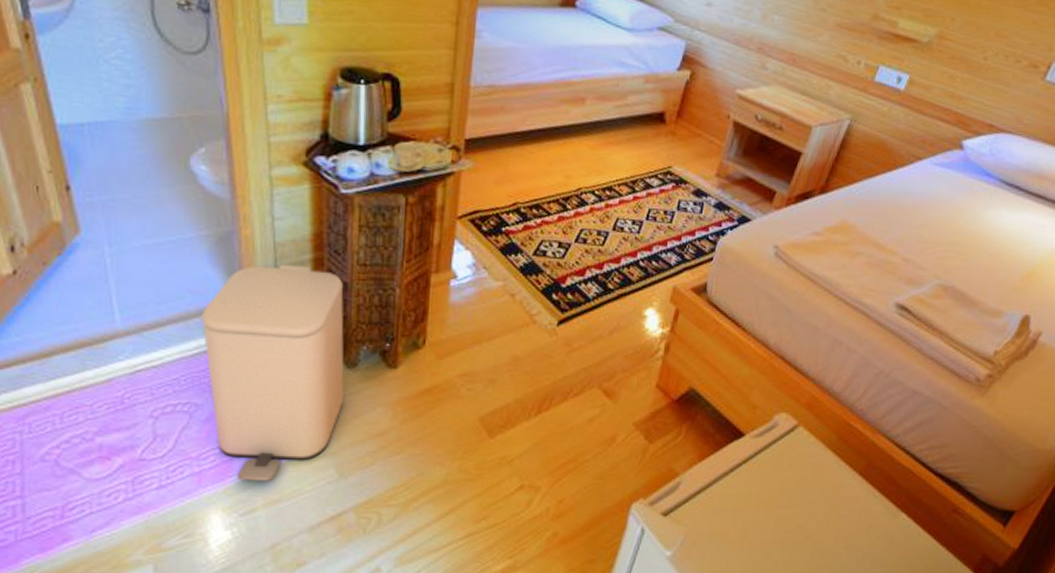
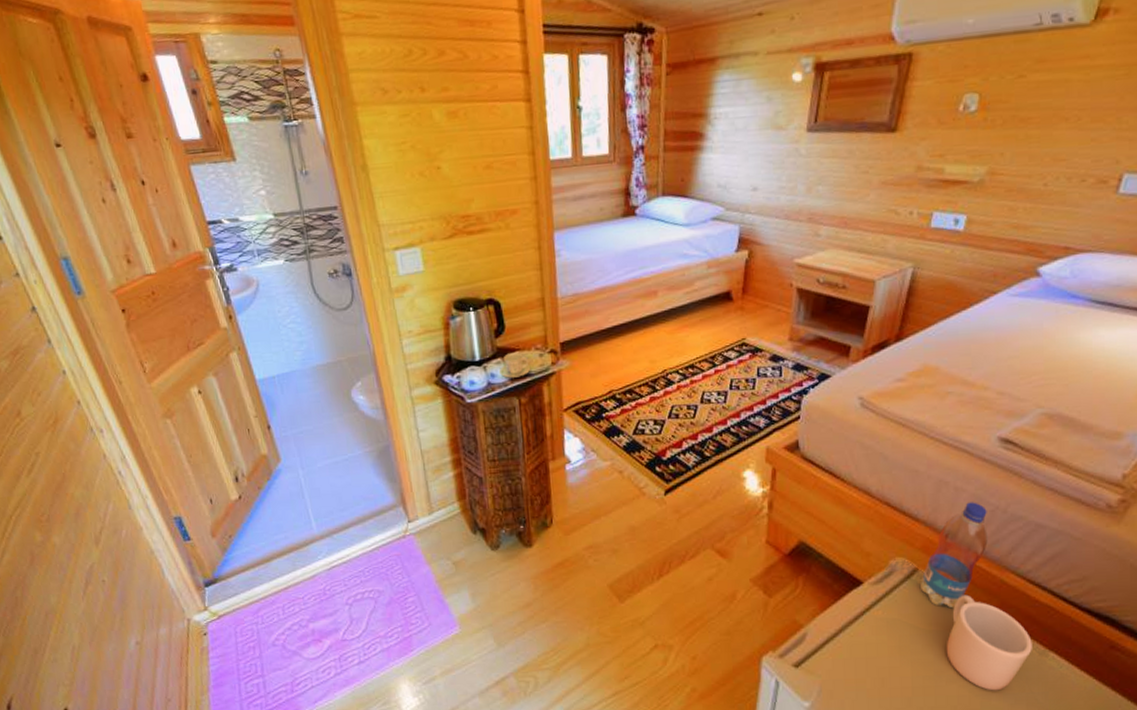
pedal bin: present [202,264,345,481] -> none [374,466,493,654]
bottle: none [797,364,872,466] -> present [919,502,988,609]
mug: none [809,453,888,547] -> present [946,594,1032,691]

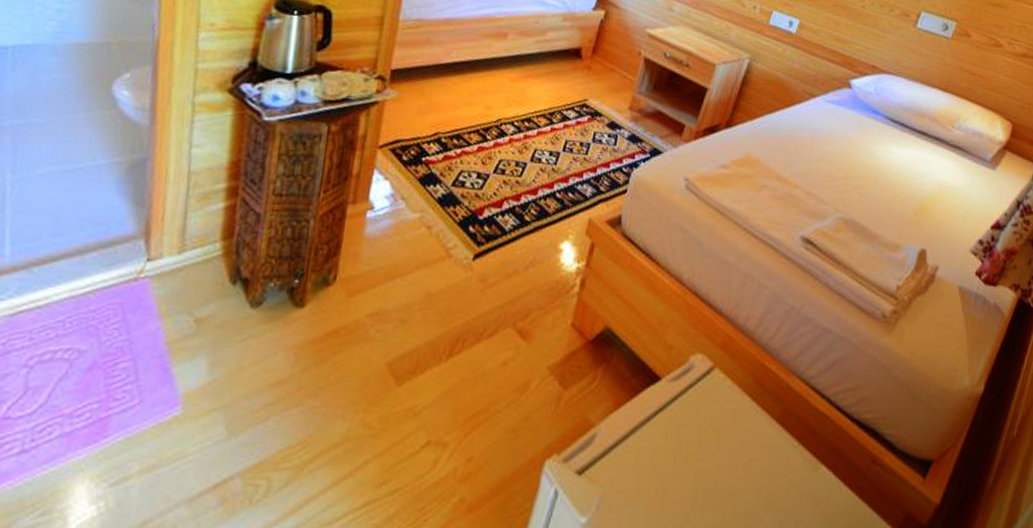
bottle: present [919,502,988,609] -> none [713,300,784,413]
mug: present [946,594,1032,691] -> none [729,398,807,507]

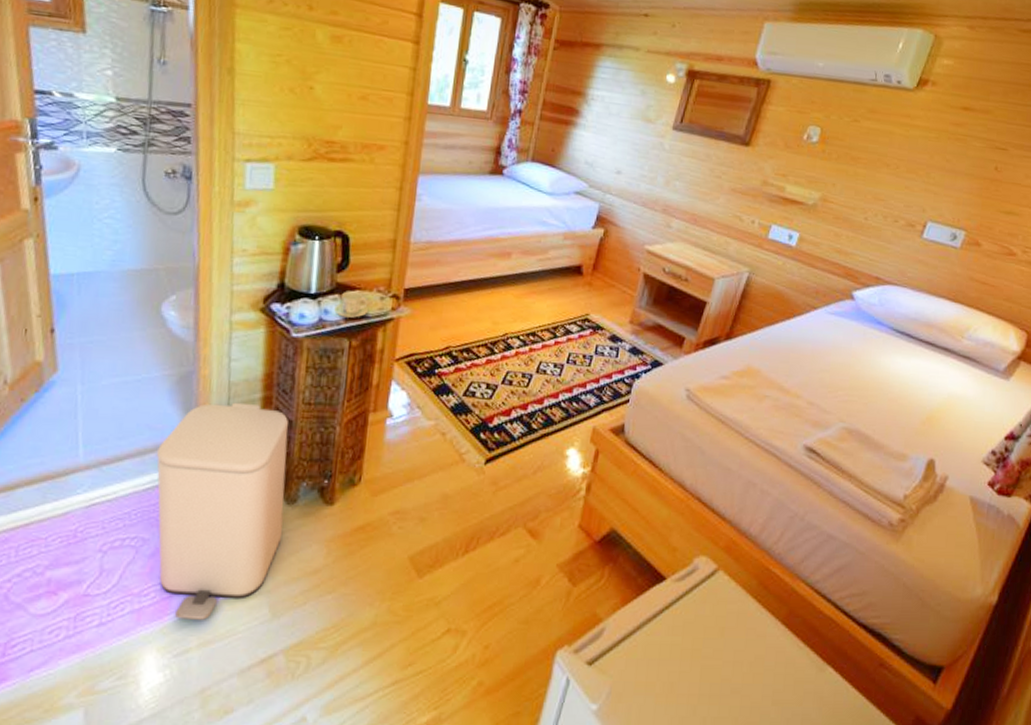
pedal bin: none [96,193,256,442] -> present [156,402,288,620]

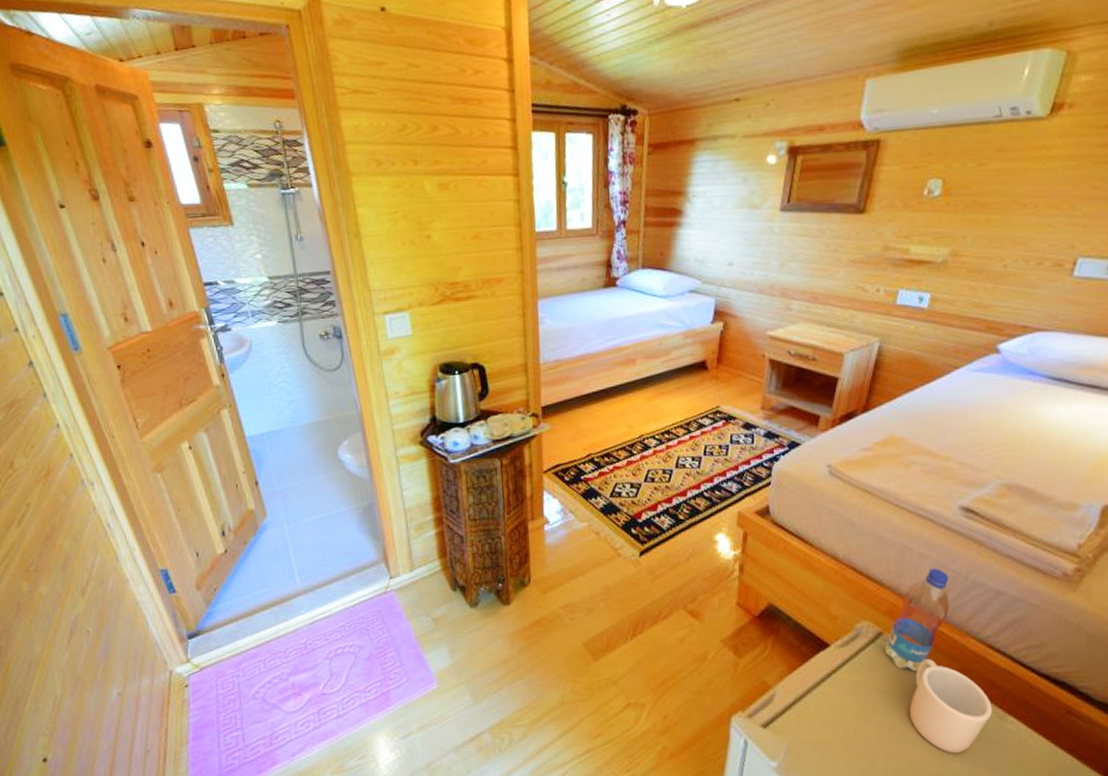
pedal bin: present [156,402,288,620] -> none [357,525,471,709]
bottle: none [718,506,787,613] -> present [884,568,950,672]
mug: none [734,600,813,704] -> present [909,658,992,754]

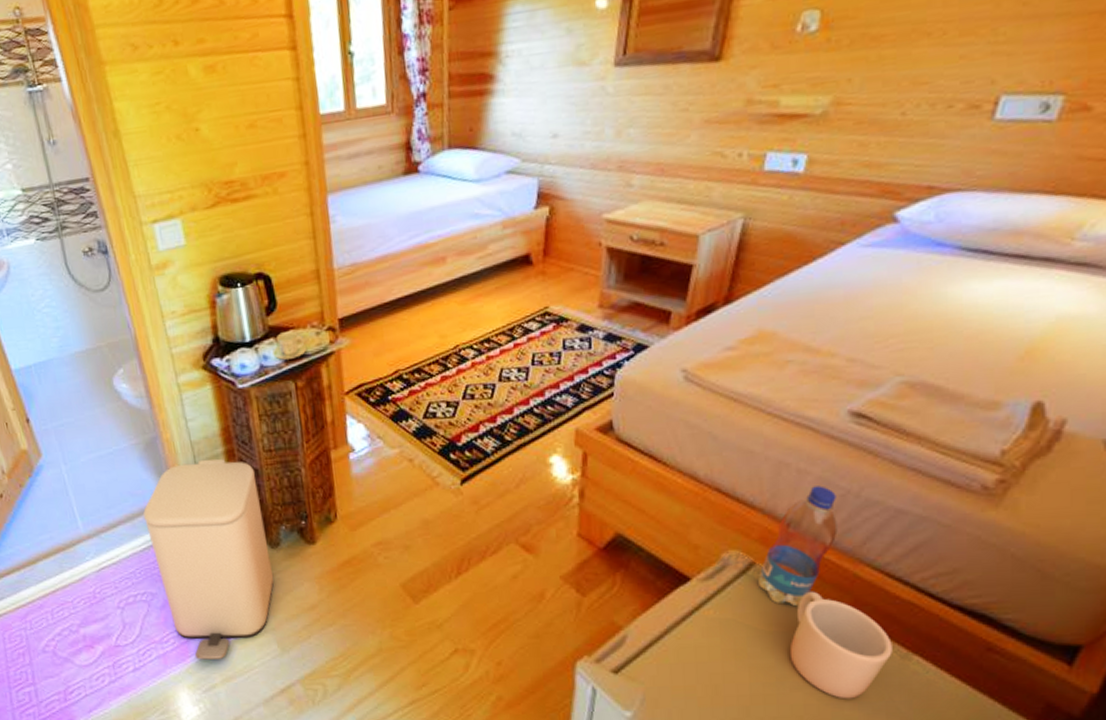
pedal bin: none [357,525,471,709] -> present [143,458,274,660]

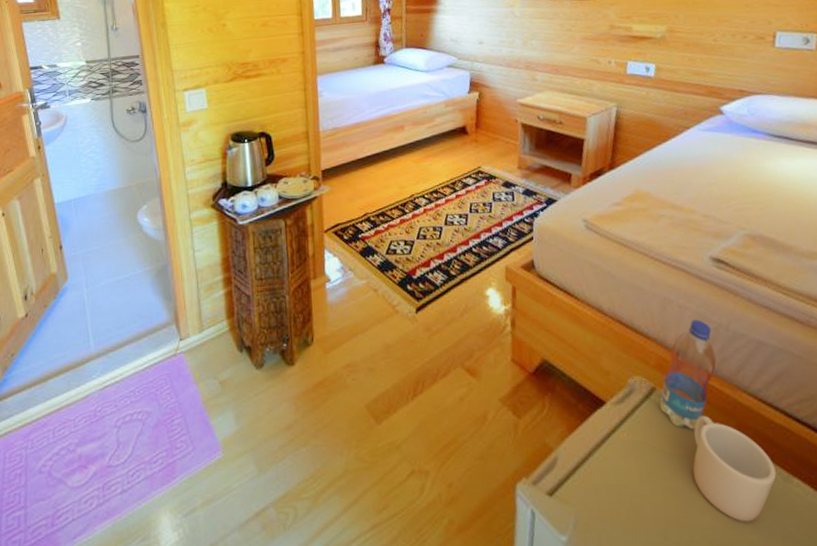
pedal bin: present [143,458,274,660] -> none [149,285,257,481]
cup and saucer: present [271,331,308,360] -> none [268,179,296,202]

